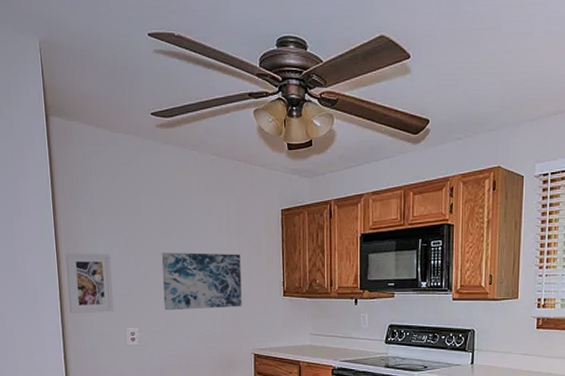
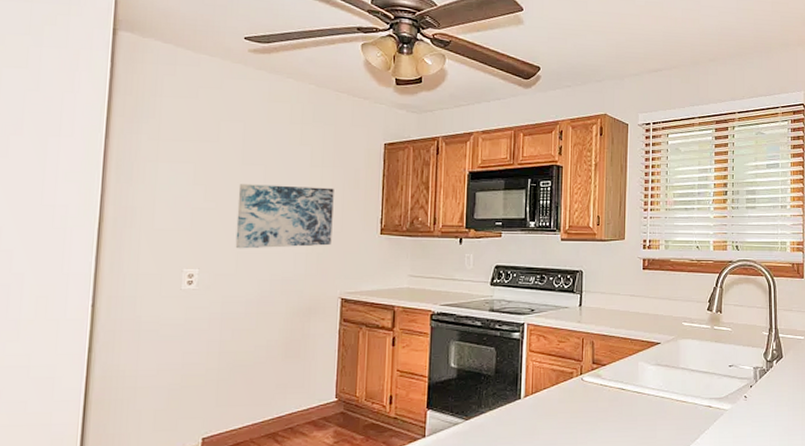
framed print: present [65,253,114,314] -> none [109,181,173,252]

